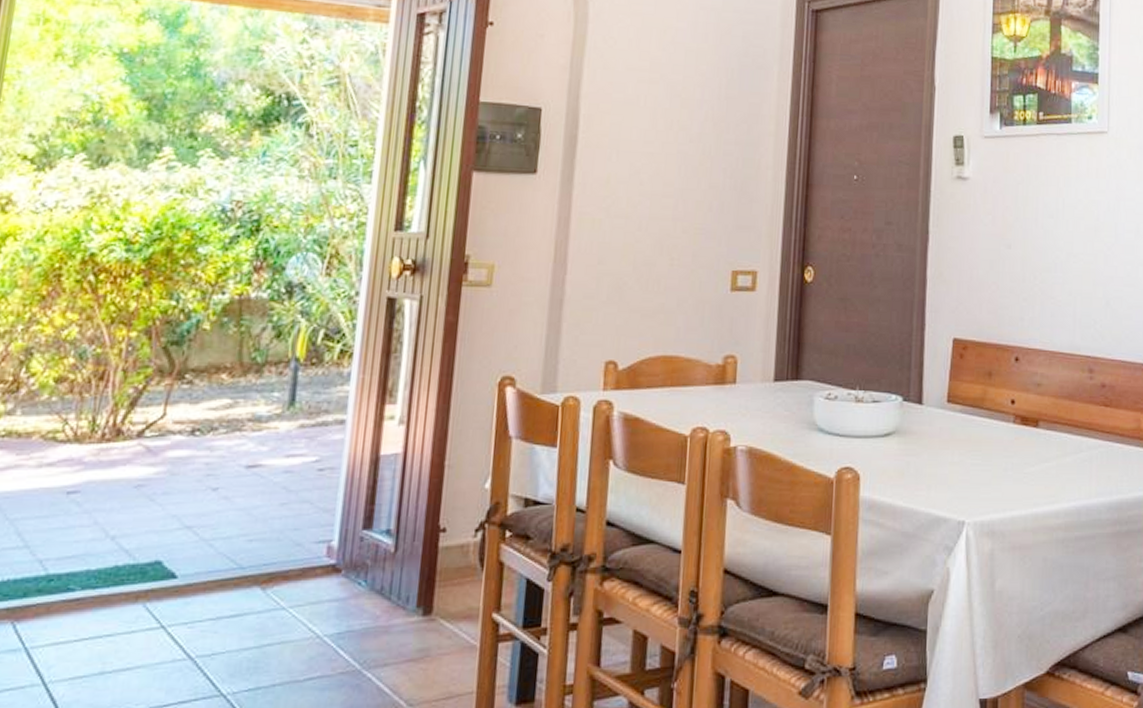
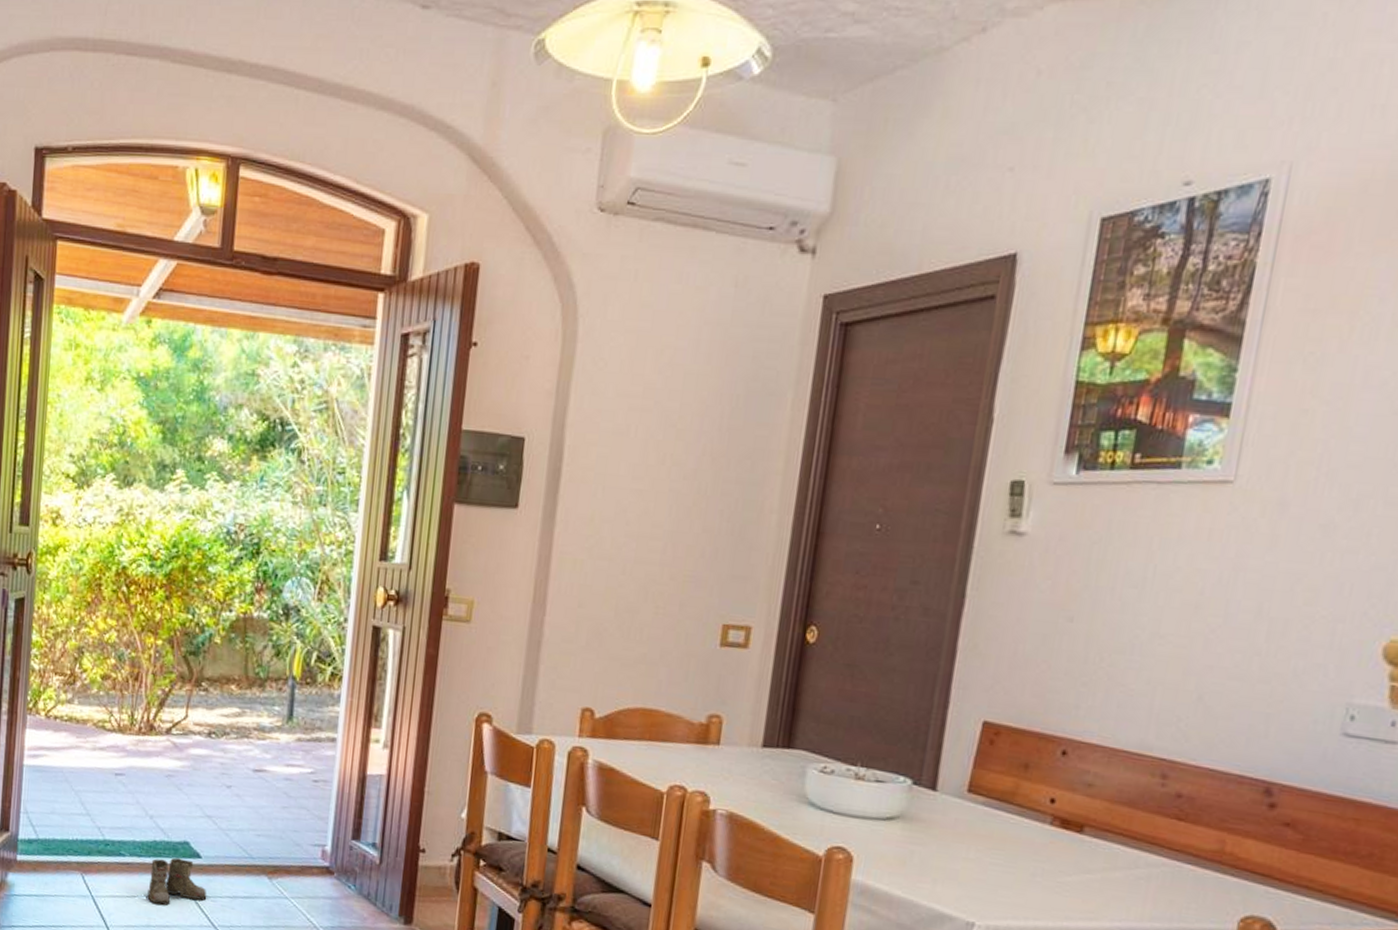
boots: none [101,582,183,645] -> present [146,857,207,906]

